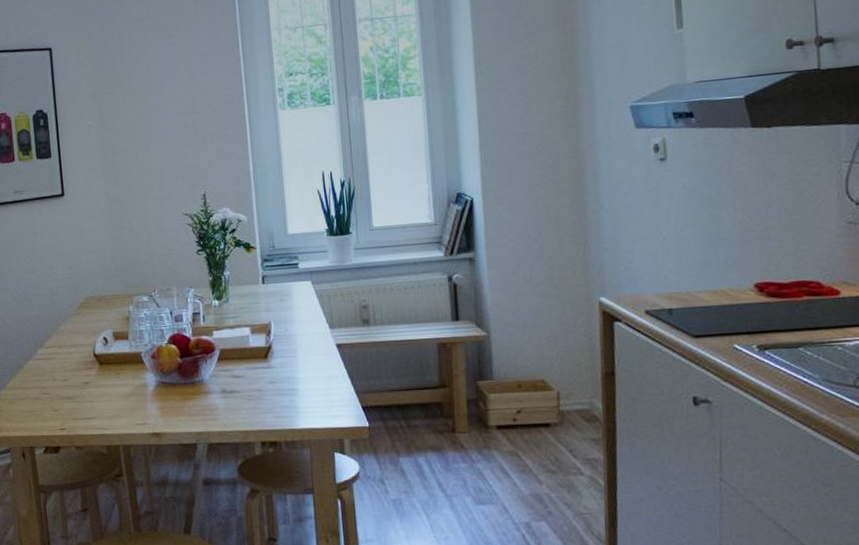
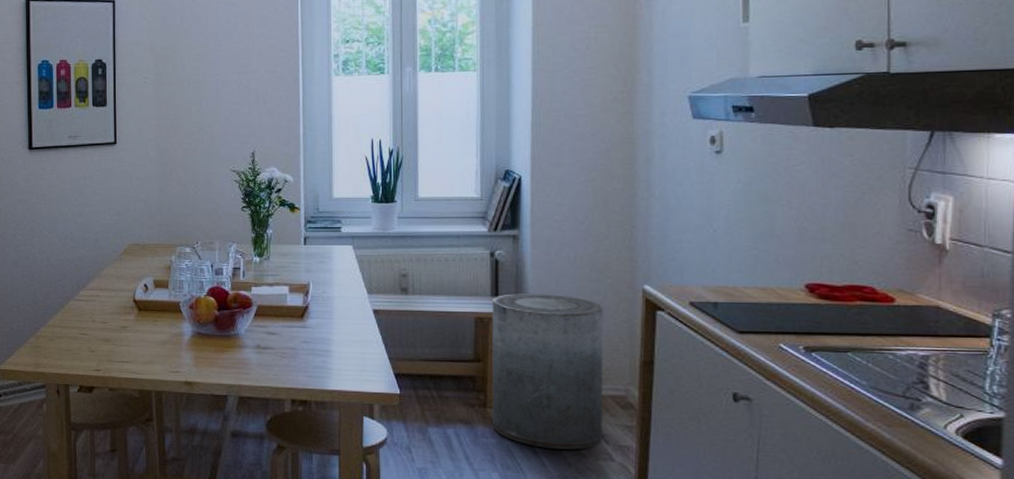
trash can: none [453,314,571,468] -> present [491,293,604,450]

